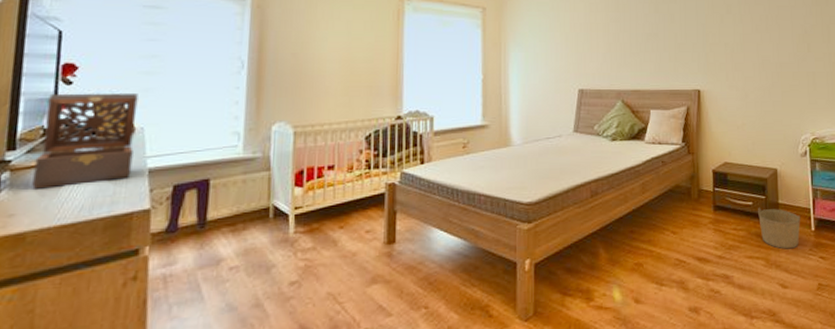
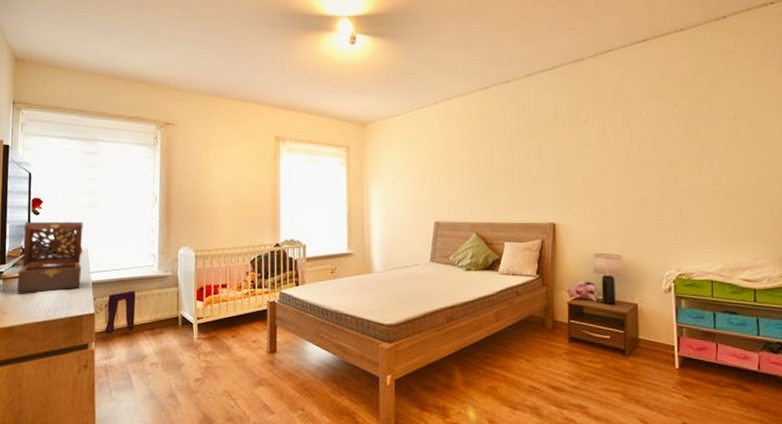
stuffed bear: none [711,147,741,169] -> present [566,281,598,302]
table lamp: none [735,119,765,172] -> present [592,254,625,306]
basket: present [758,207,801,249] -> none [616,341,664,385]

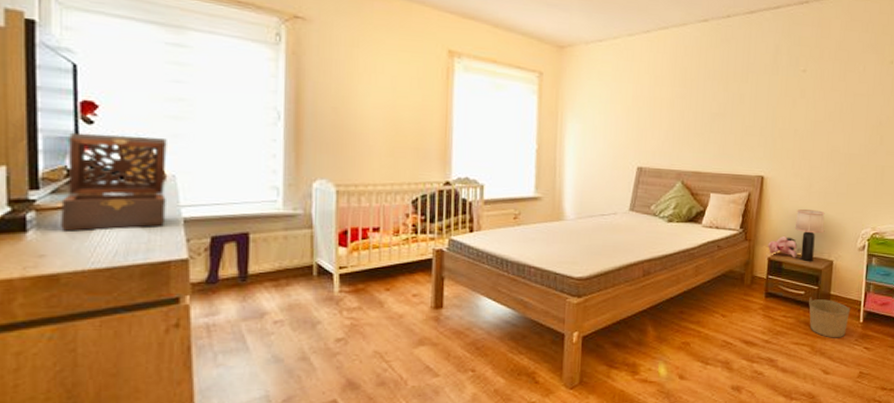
basket: none [616,341,664,385] -> present [809,297,851,338]

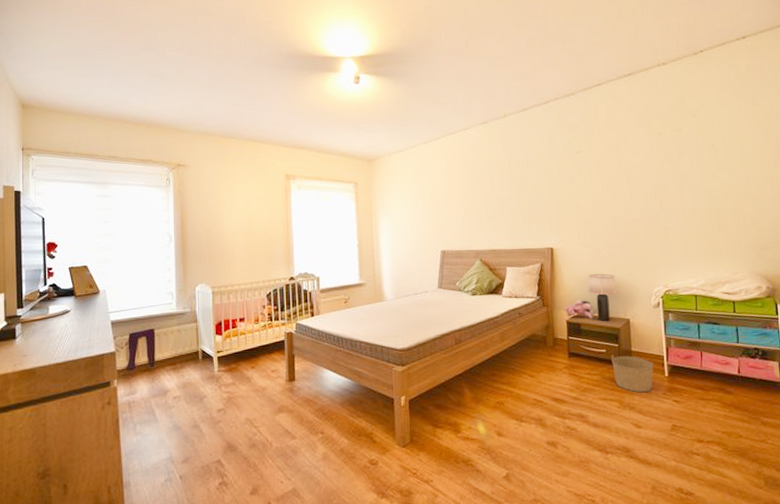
jewelry box: present [61,132,167,231] -> none [36,263,100,337]

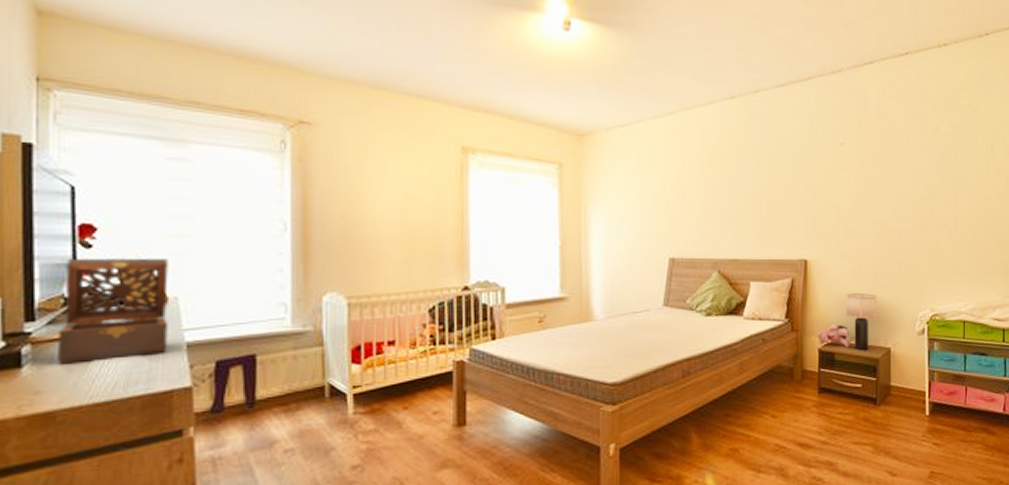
jewelry box: none [36,263,100,337] -> present [58,257,168,364]
basket: present [611,354,654,393] -> none [867,390,915,435]

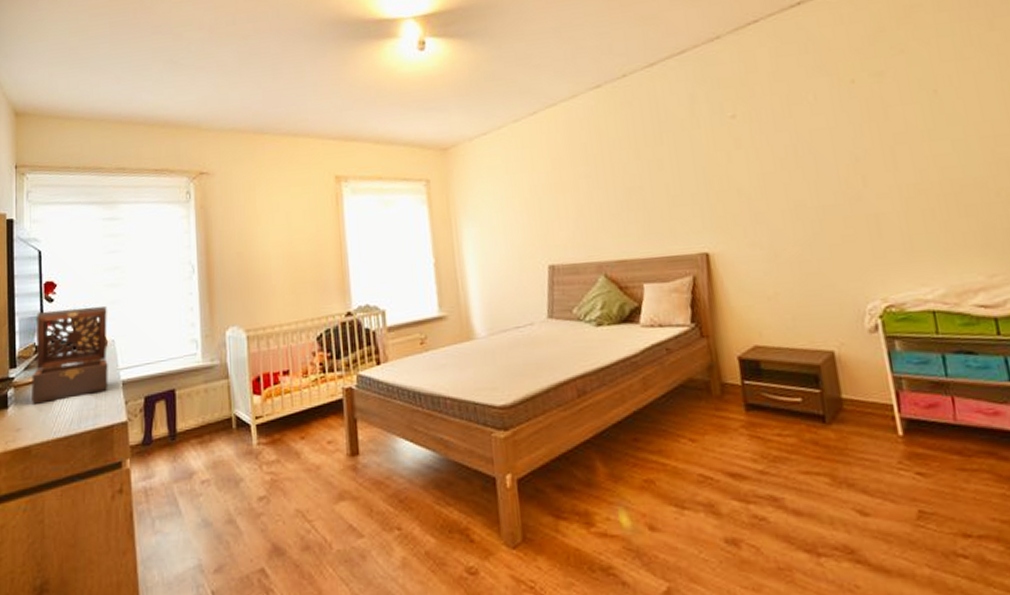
stuffed bear: present [817,324,850,348] -> none [733,326,779,354]
table lamp: present [845,293,879,351] -> none [764,285,811,357]

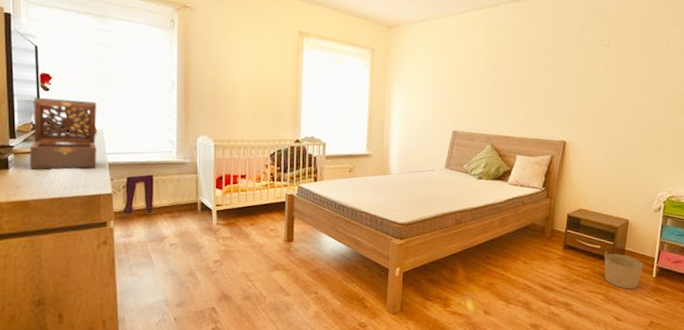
basket: none [811,404,881,462] -> present [604,251,645,290]

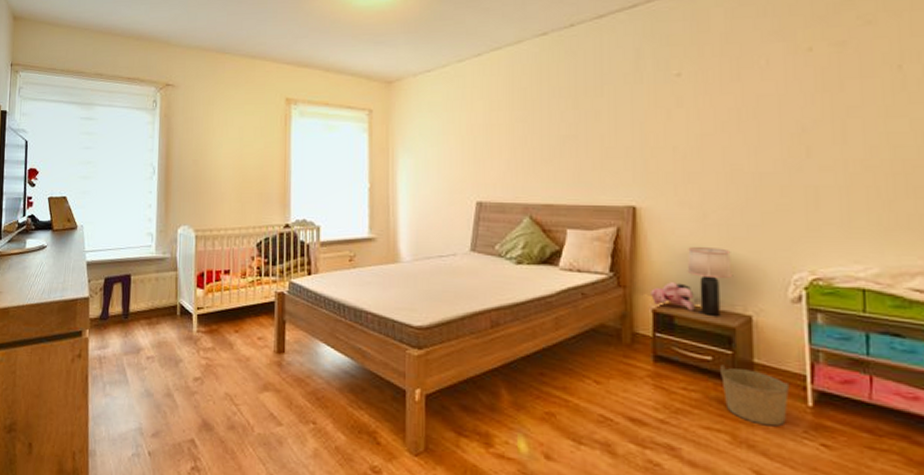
jewelry box: present [30,97,97,170] -> none [12,194,79,273]
stuffed bear: none [567,196,596,216] -> present [651,282,695,311]
table lamp: none [593,172,623,220] -> present [687,247,734,317]

